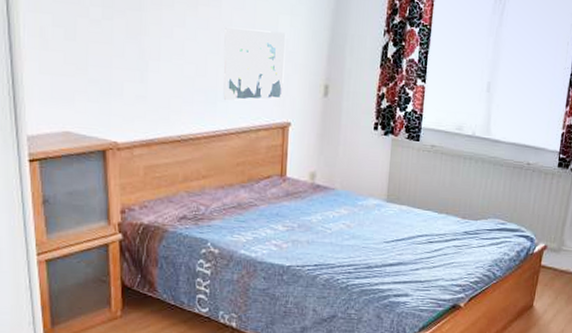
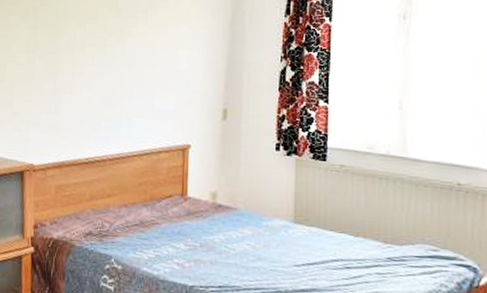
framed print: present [223,28,286,101] -> none [127,63,185,126]

